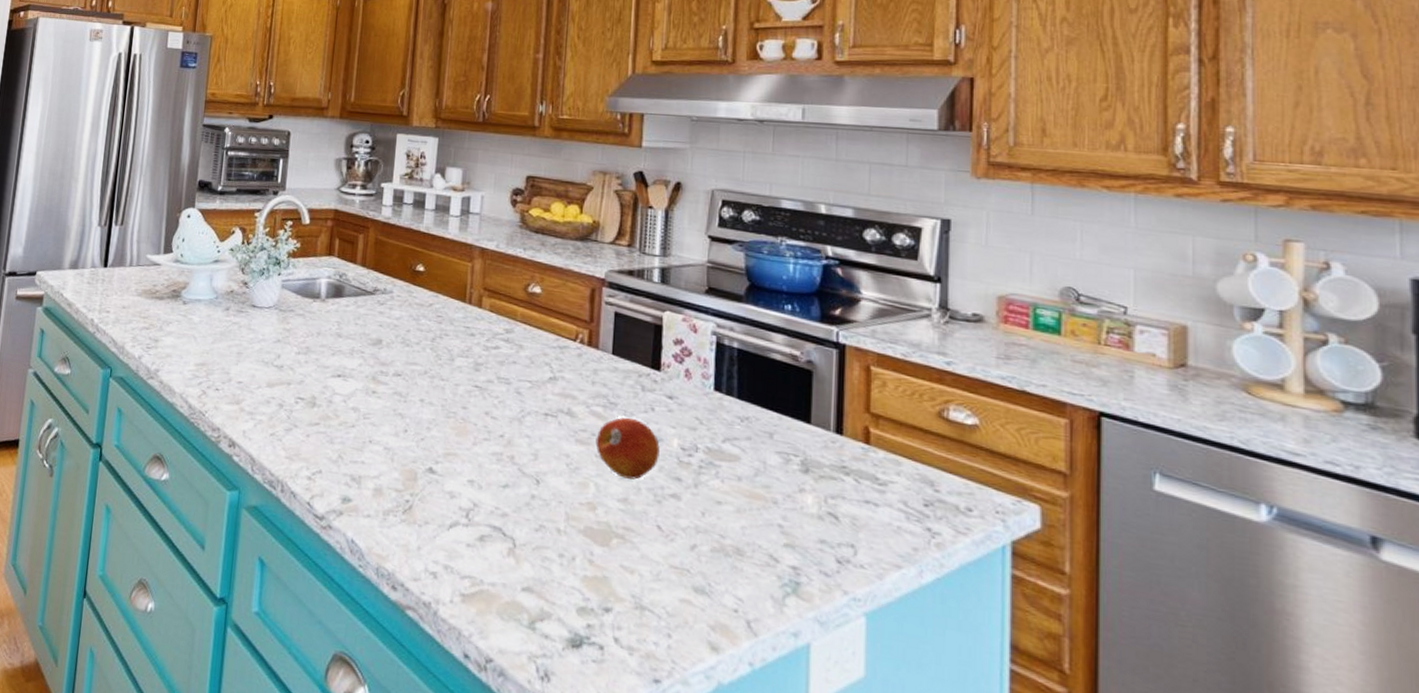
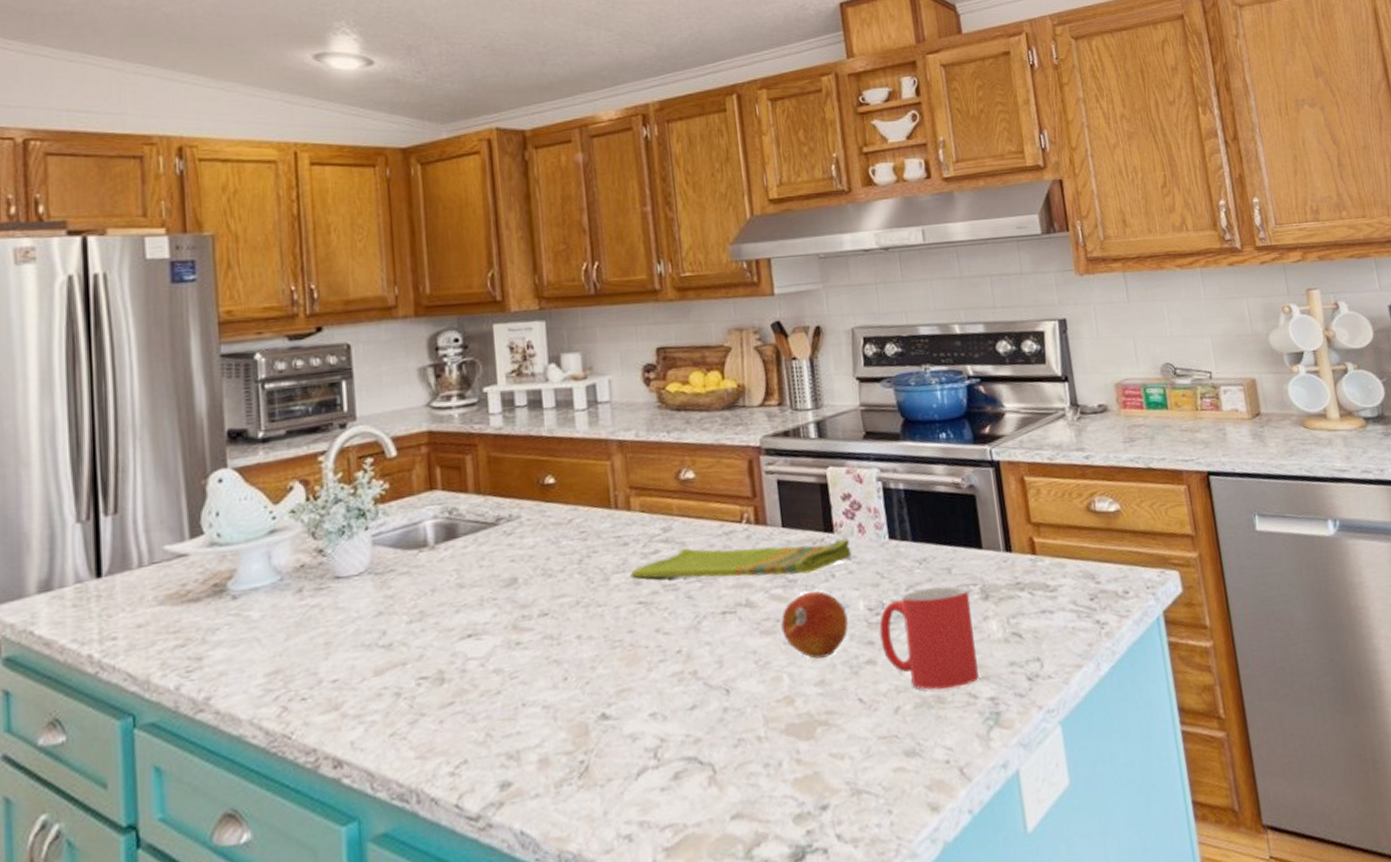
dish towel: none [472,350,675,401] -> present [630,538,852,579]
mug: none [688,443,789,547] -> present [879,586,979,690]

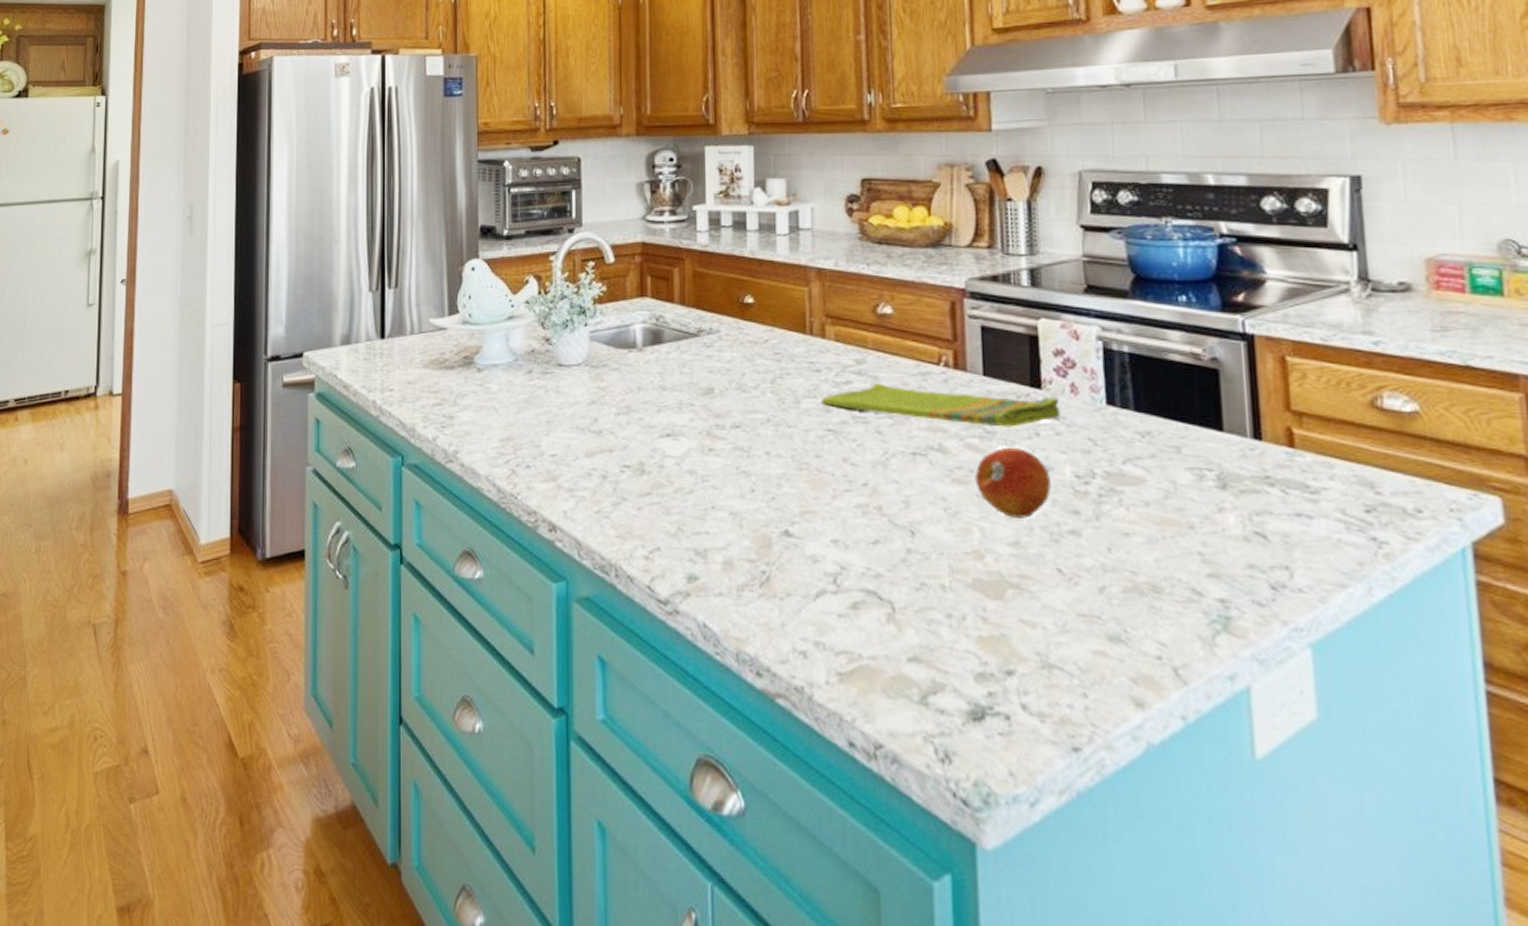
mug: present [879,586,979,690] -> none [1087,465,1206,580]

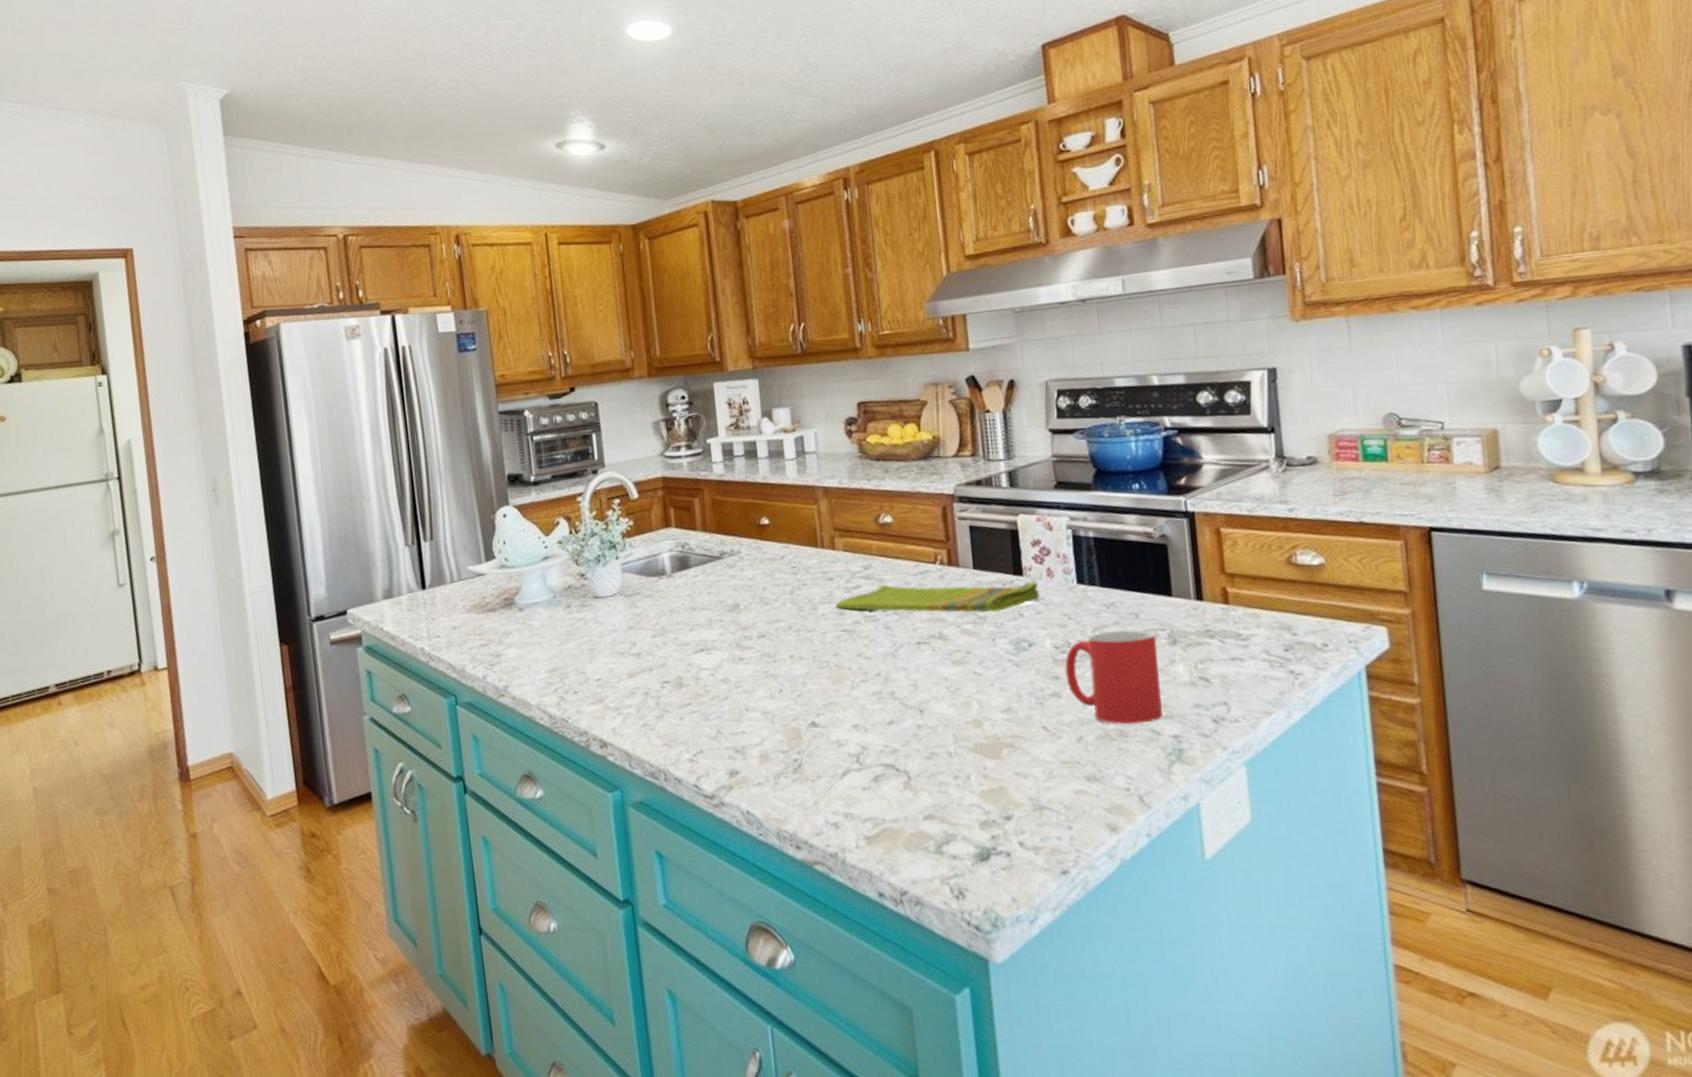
fruit: present [975,447,1051,518] -> none [971,628,1035,689]
mug: none [1087,465,1206,580] -> present [1065,629,1163,725]

